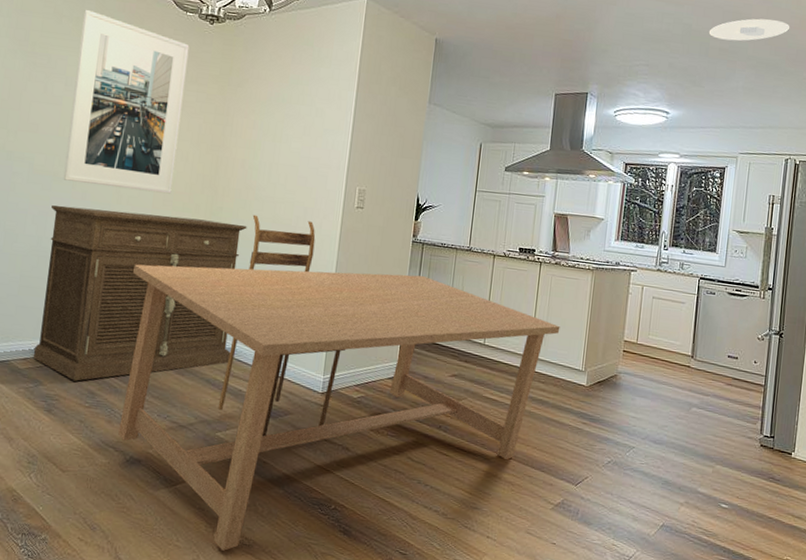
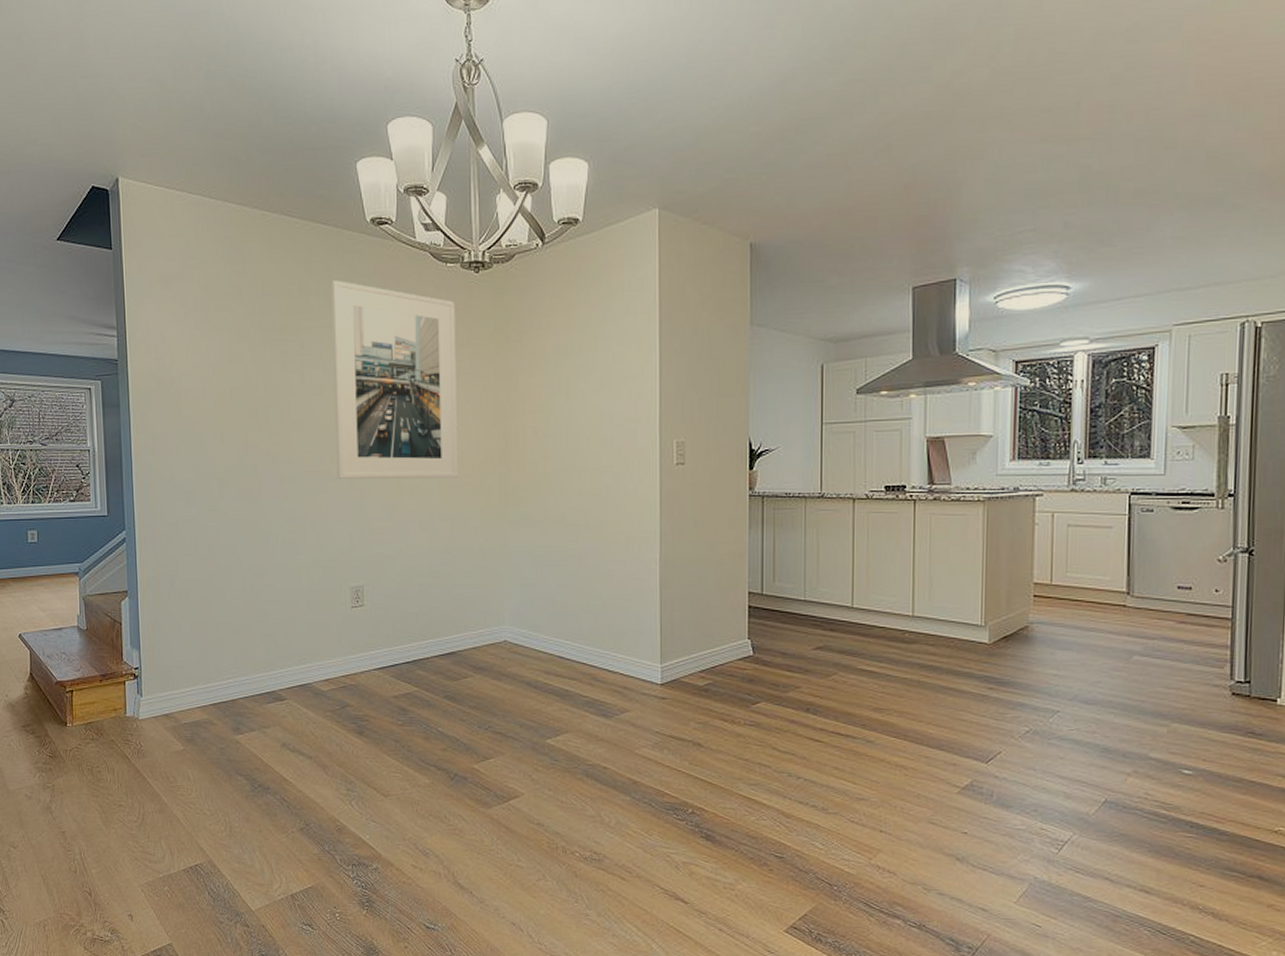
cabinet: present [34,205,247,381] -> none [329,502,550,698]
kitchen table: present [118,214,560,551] -> none [429,488,948,868]
recessed light: present [708,18,790,41] -> none [1117,137,1236,178]

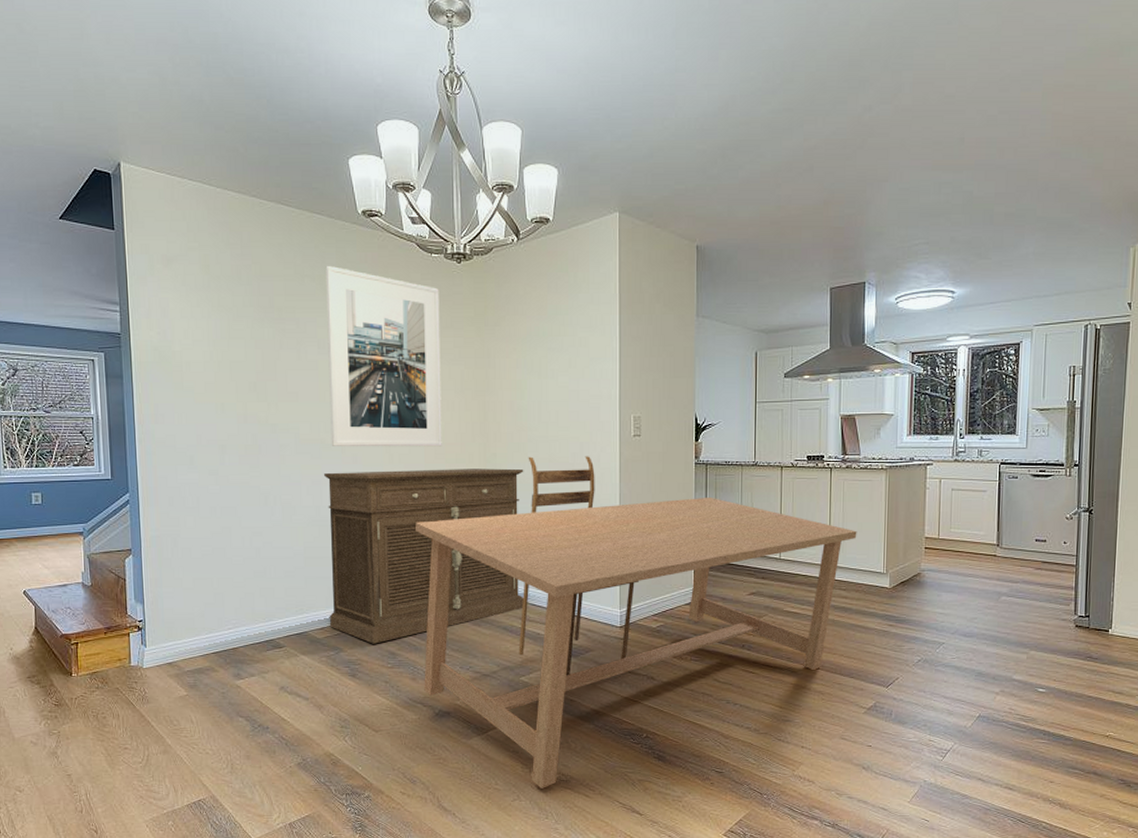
cabinet: none [329,502,550,698] -> present [324,468,524,644]
kitchen table: none [429,488,948,868] -> present [415,456,857,788]

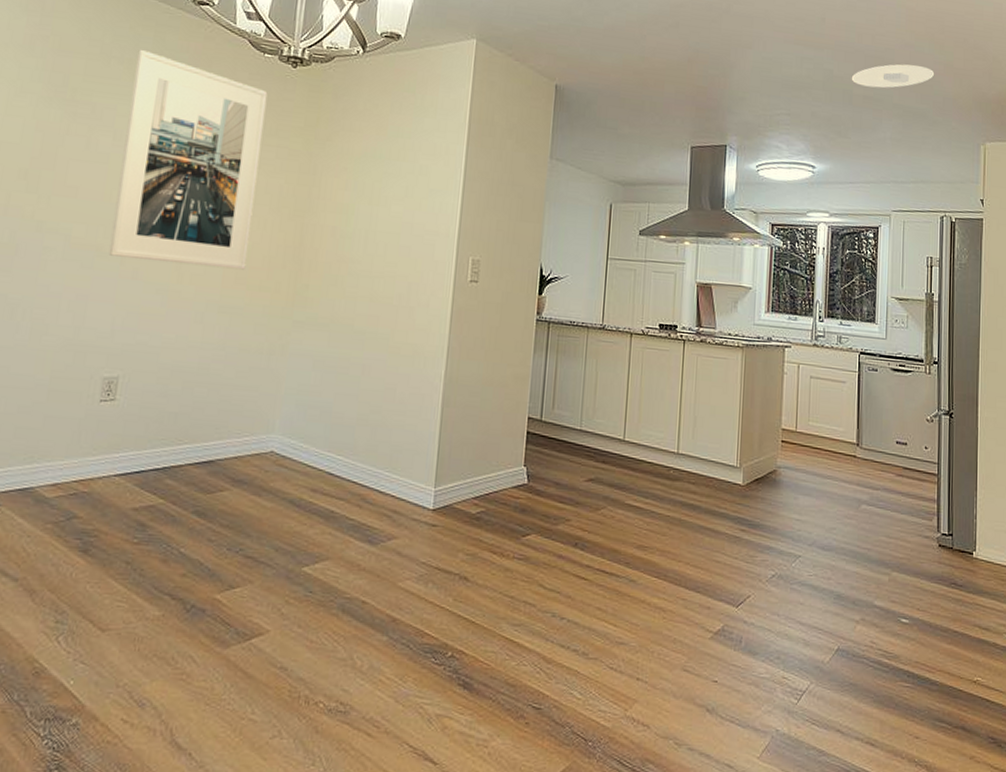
cabinet: present [324,468,524,644] -> none [66,287,339,511]
kitchen table: present [415,456,857,788] -> none [176,292,710,722]
recessed light: none [992,172,1082,203] -> present [851,64,935,89]

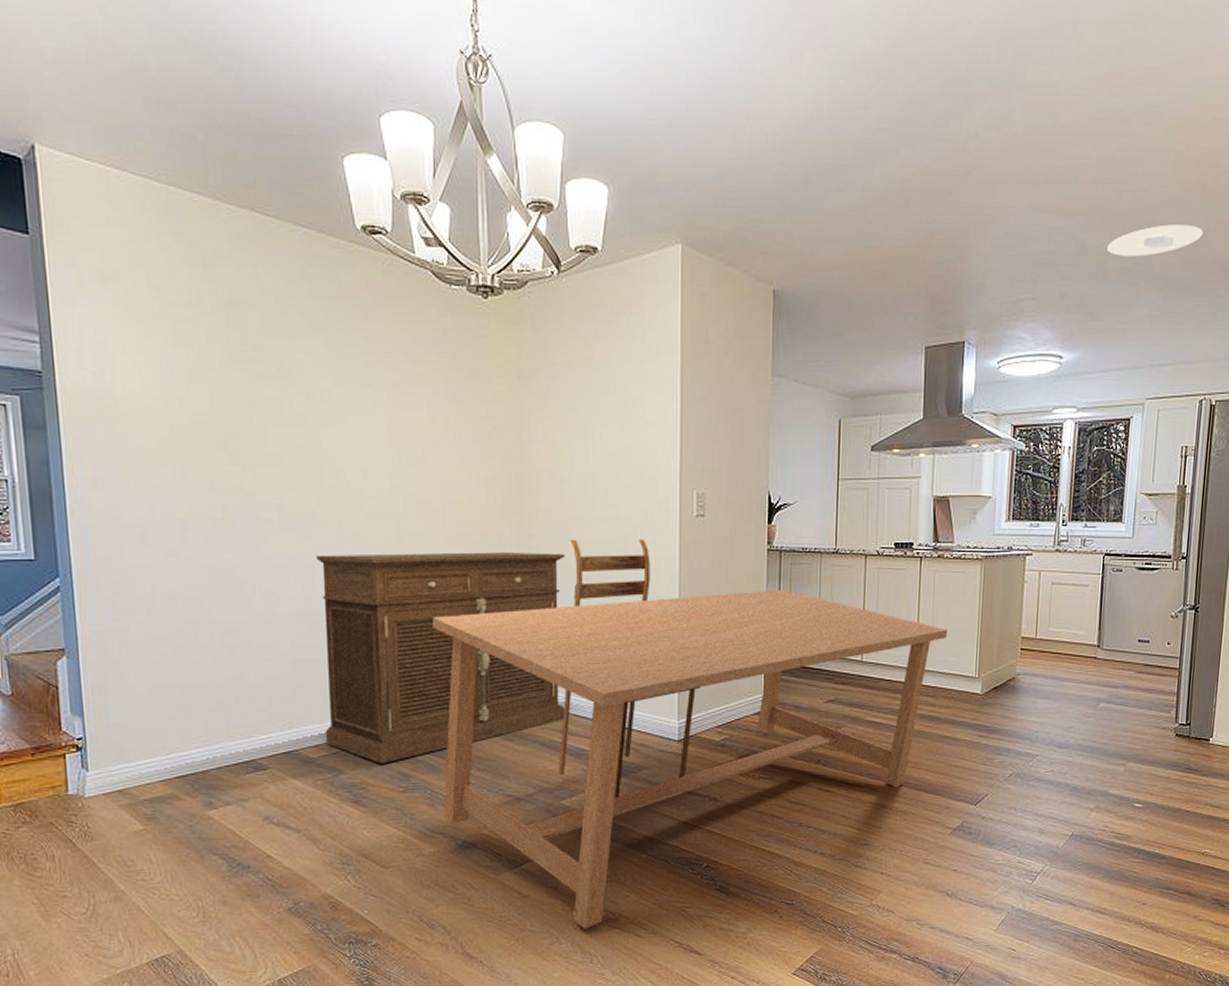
cabinet: none [66,287,339,511] -> present [317,552,565,764]
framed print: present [108,49,268,270] -> none [315,293,465,525]
kitchen table: none [176,292,710,722] -> present [432,539,948,929]

